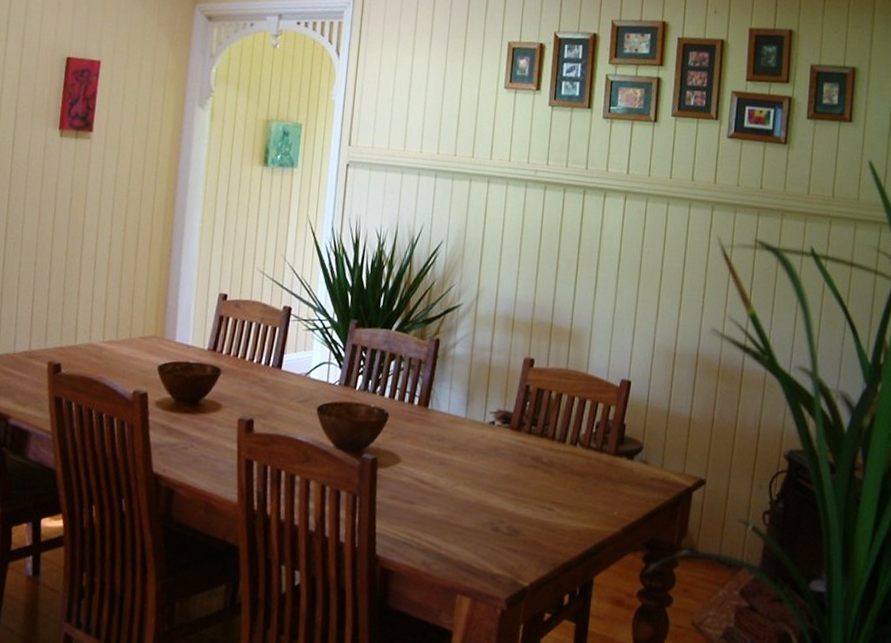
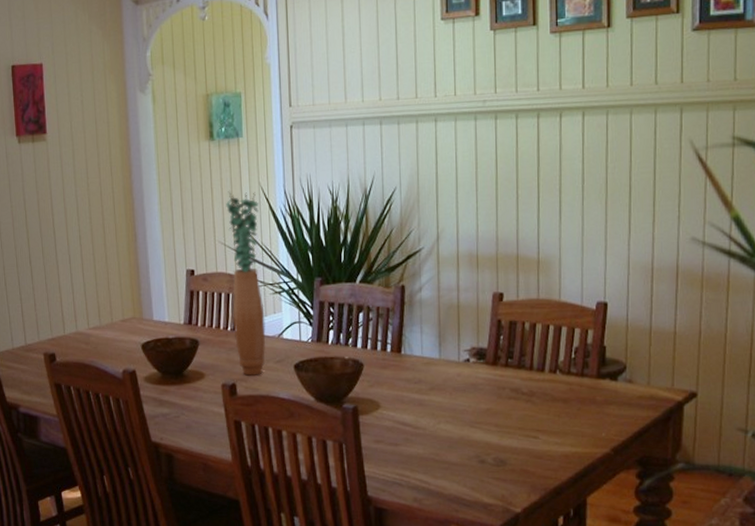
vase: none [259,218,304,415] -> present [226,190,266,377]

